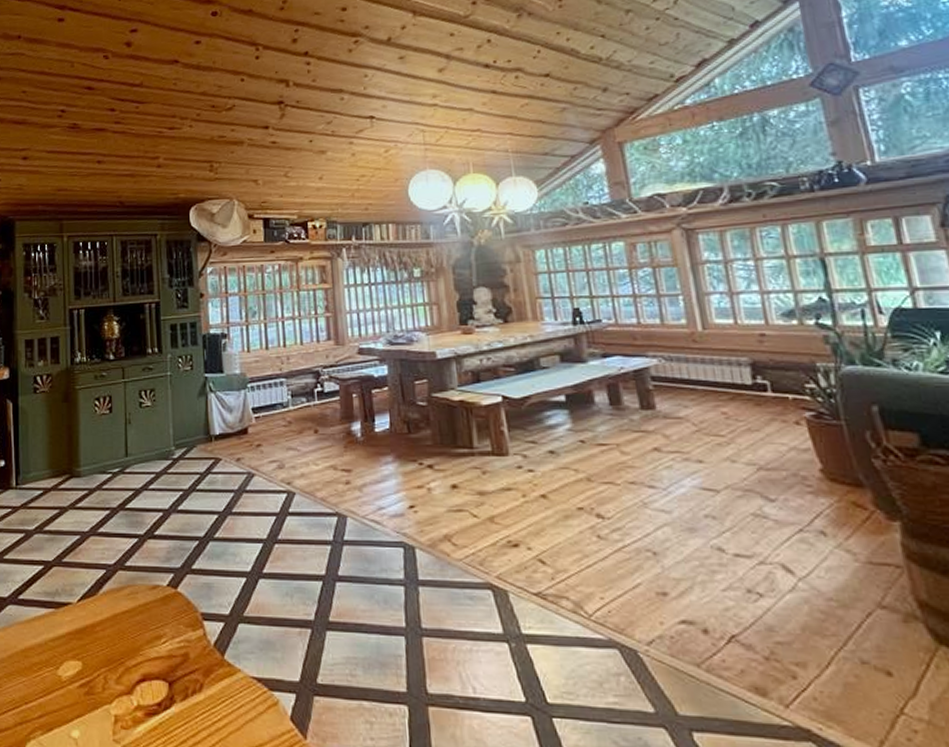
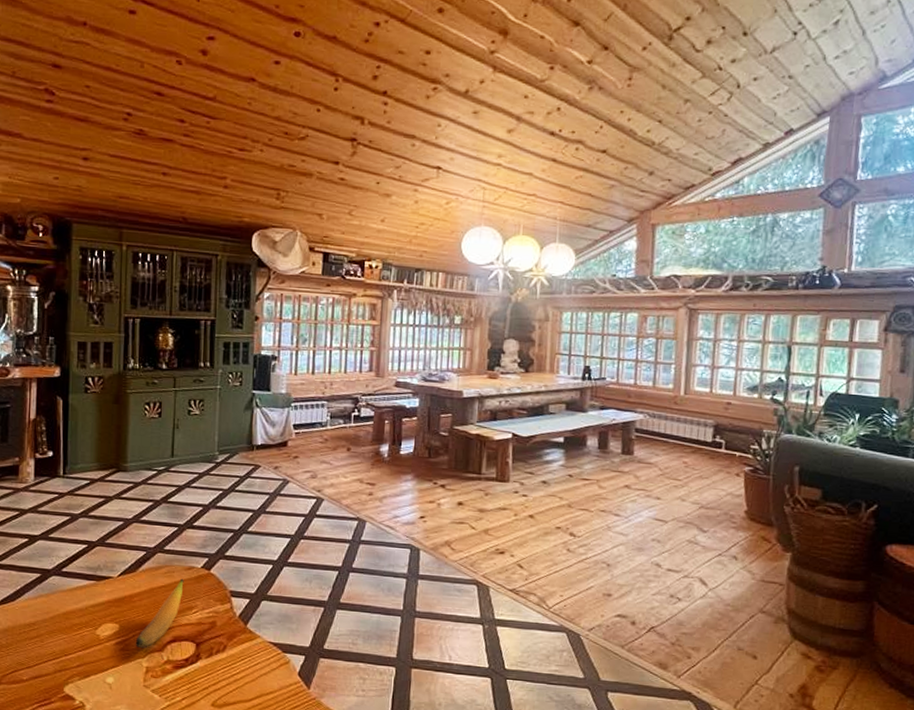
banana: none [100,600,149,691] -> present [135,578,184,648]

